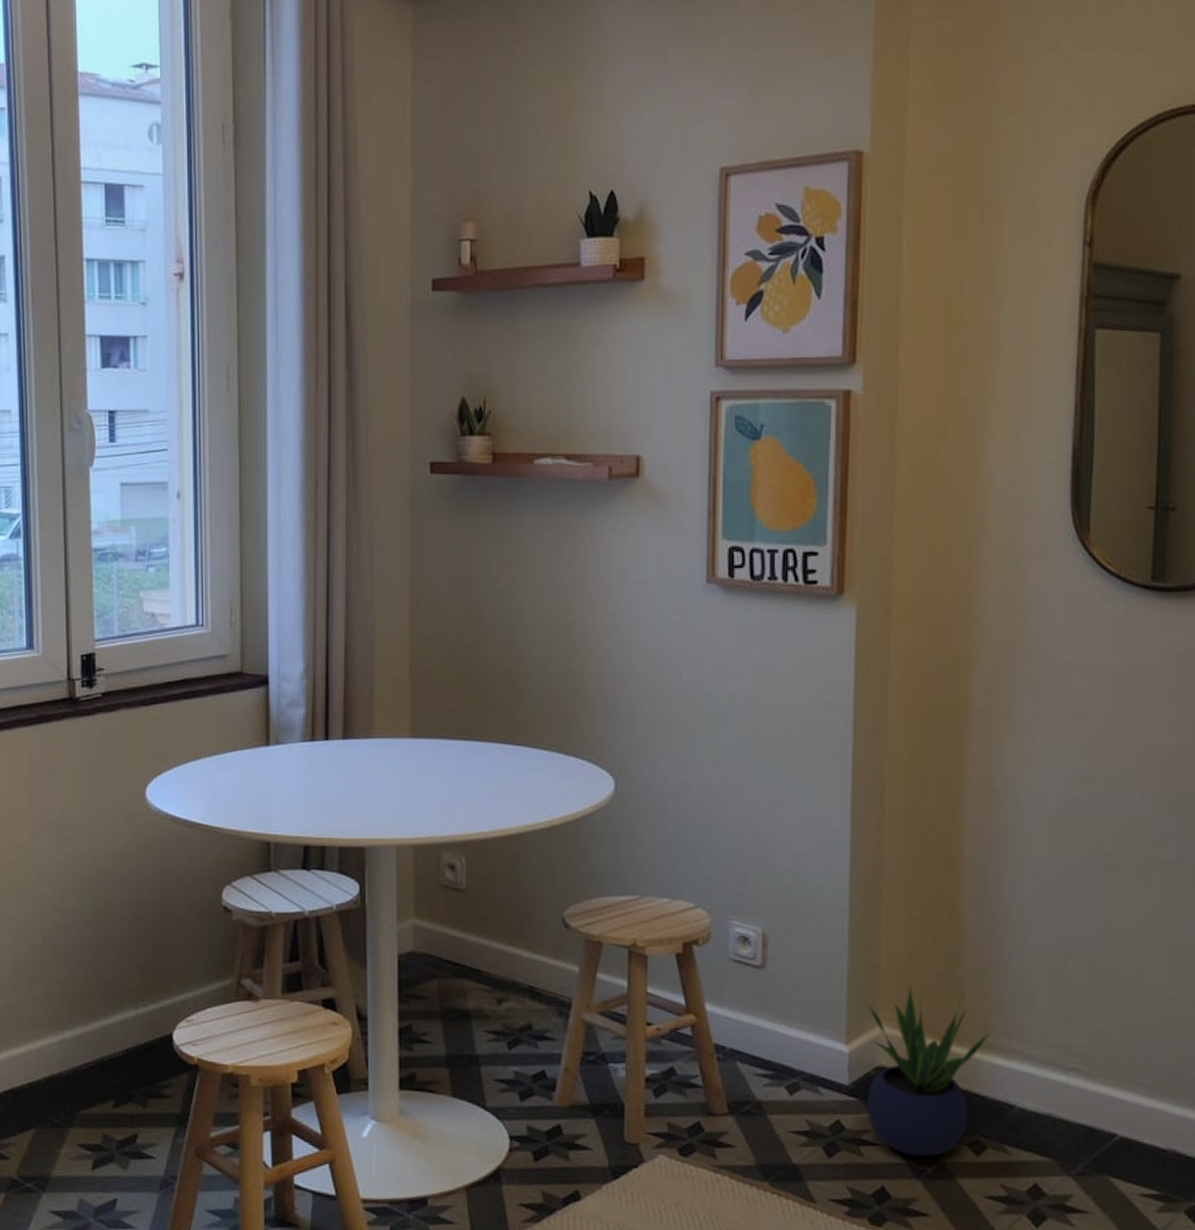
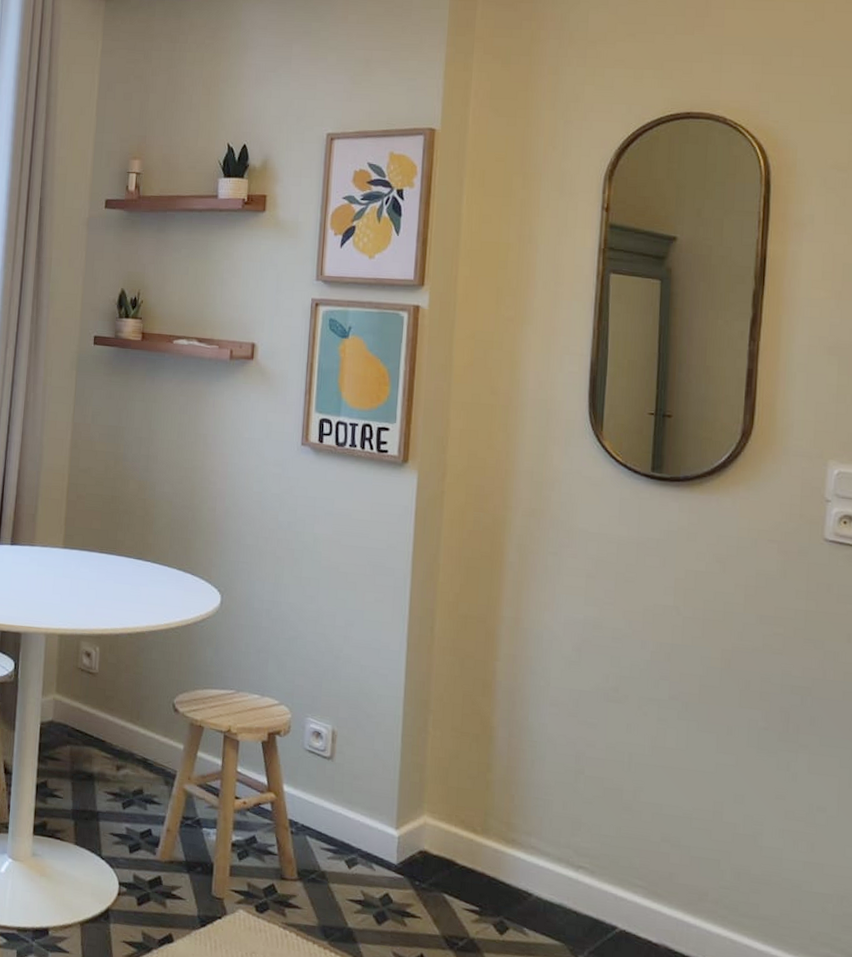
potted plant: present [867,982,991,1157] -> none [411,782,515,932]

